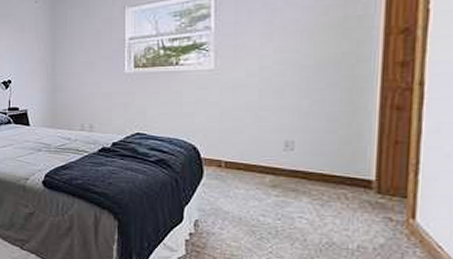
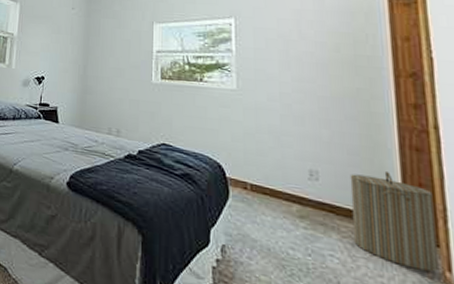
laundry hamper: none [323,132,408,221] -> present [350,170,438,272]

